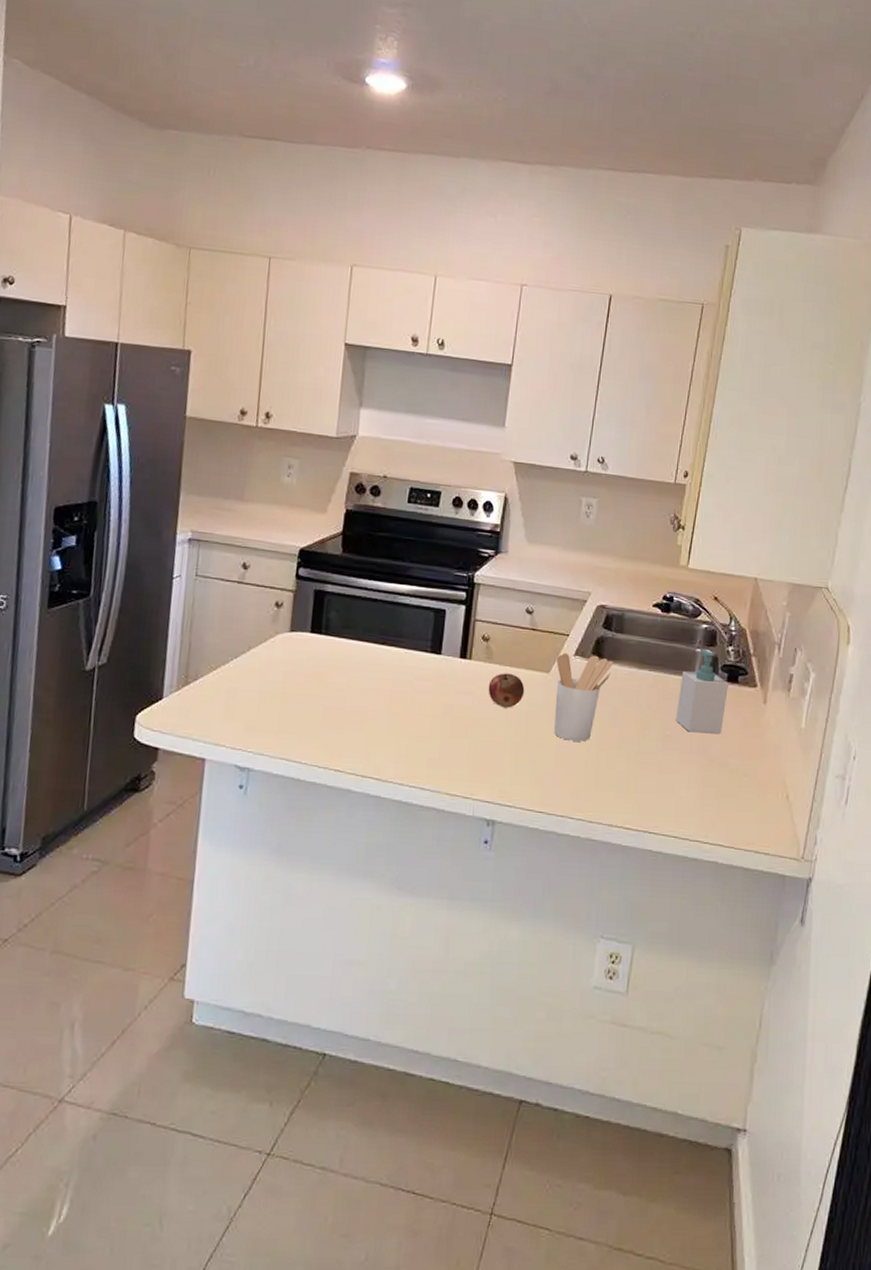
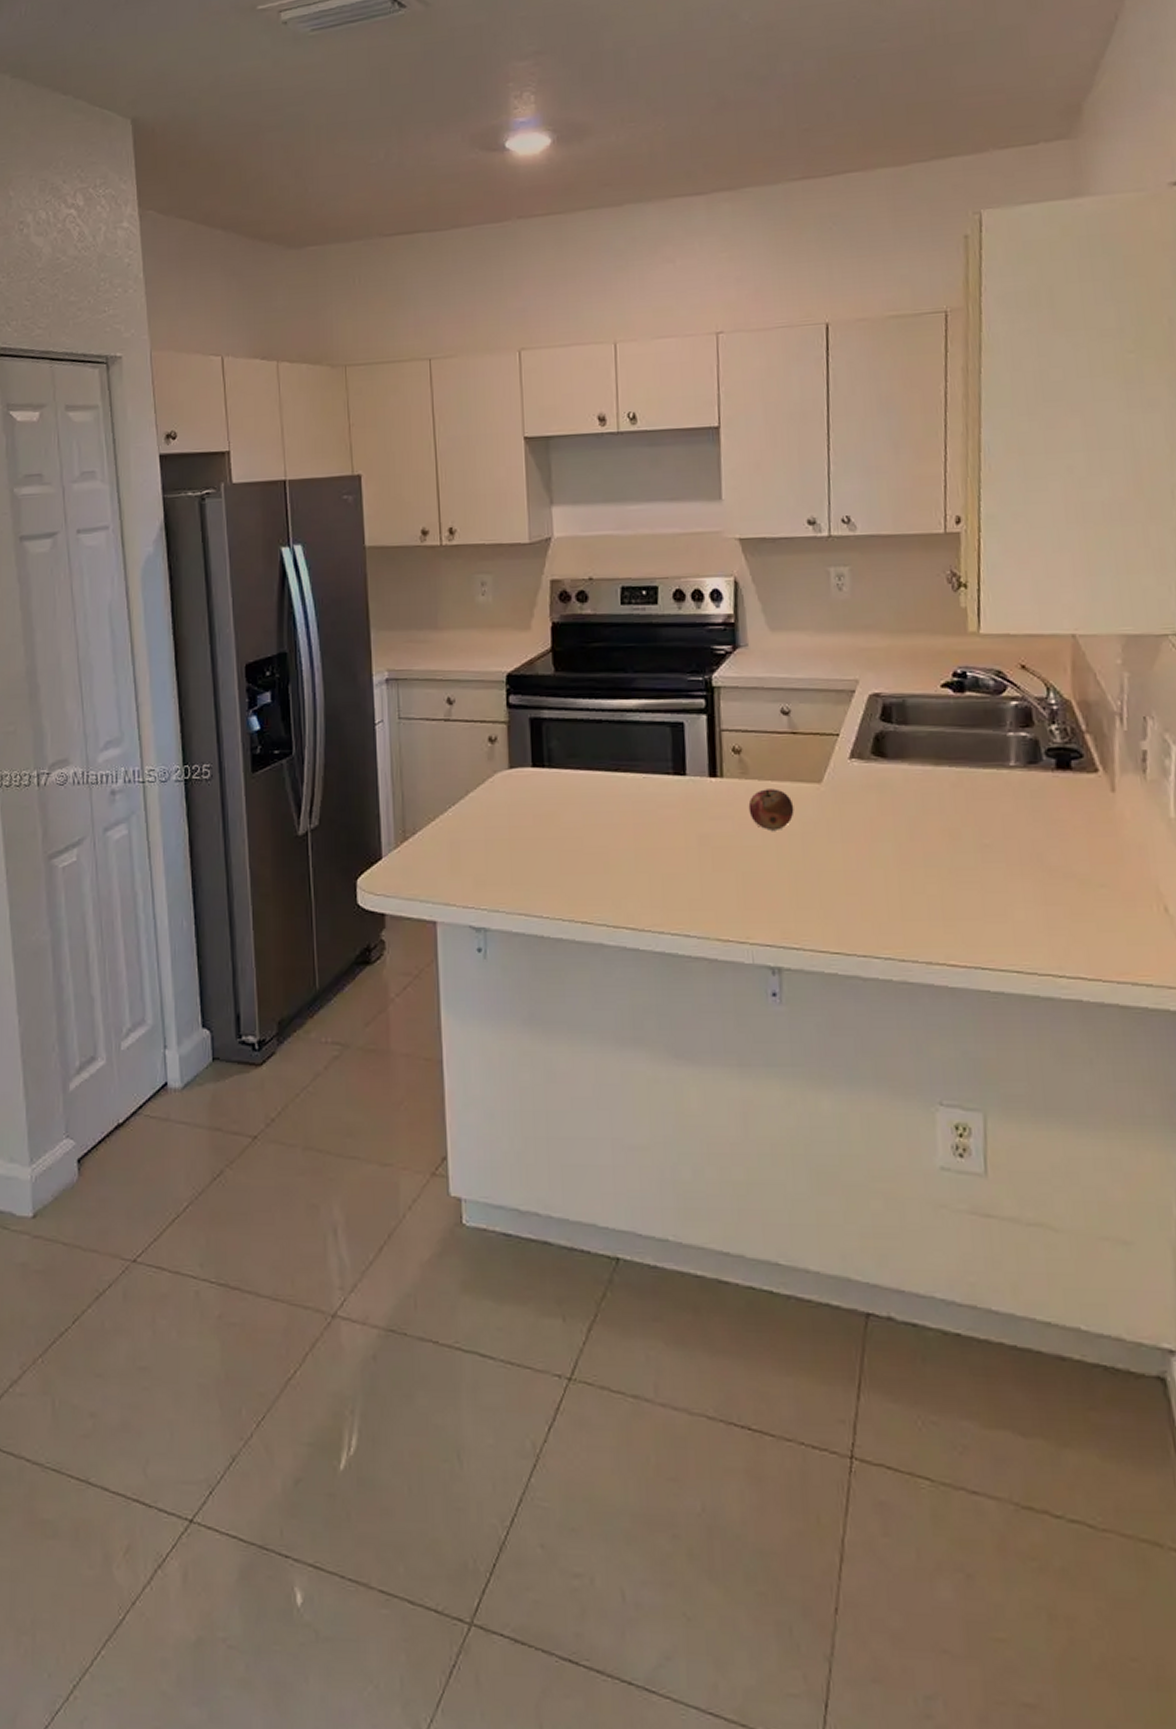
utensil holder: present [554,652,613,742] -> none [828,755,901,863]
soap bottle: present [676,648,729,734] -> none [993,731,1060,838]

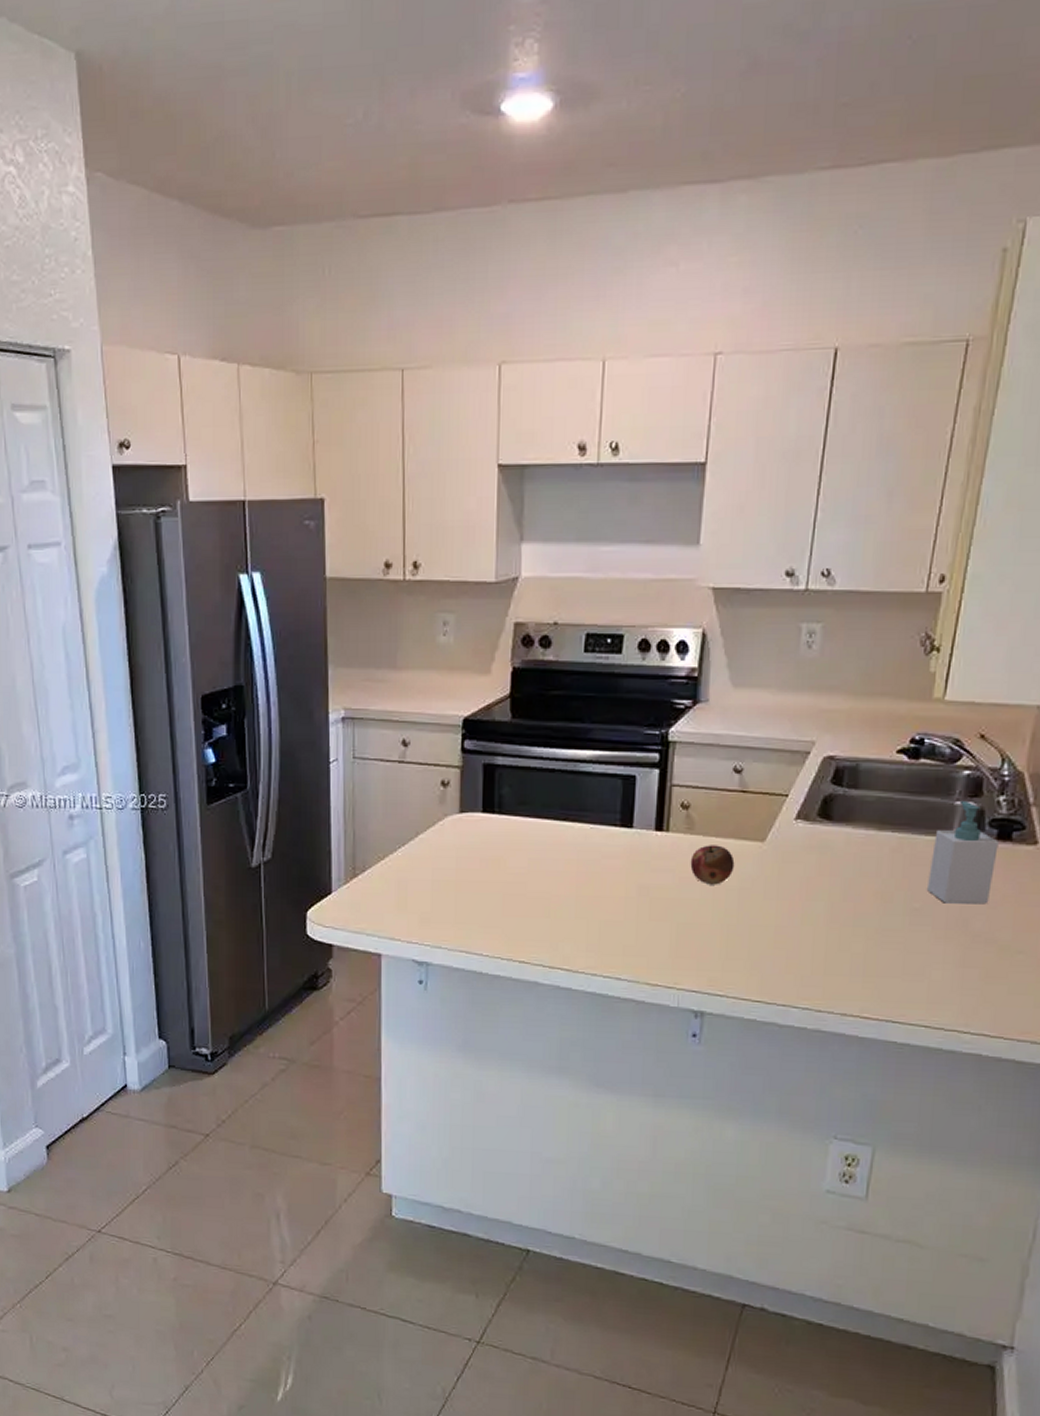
soap bottle: none [993,731,1060,838] -> present [927,800,999,904]

